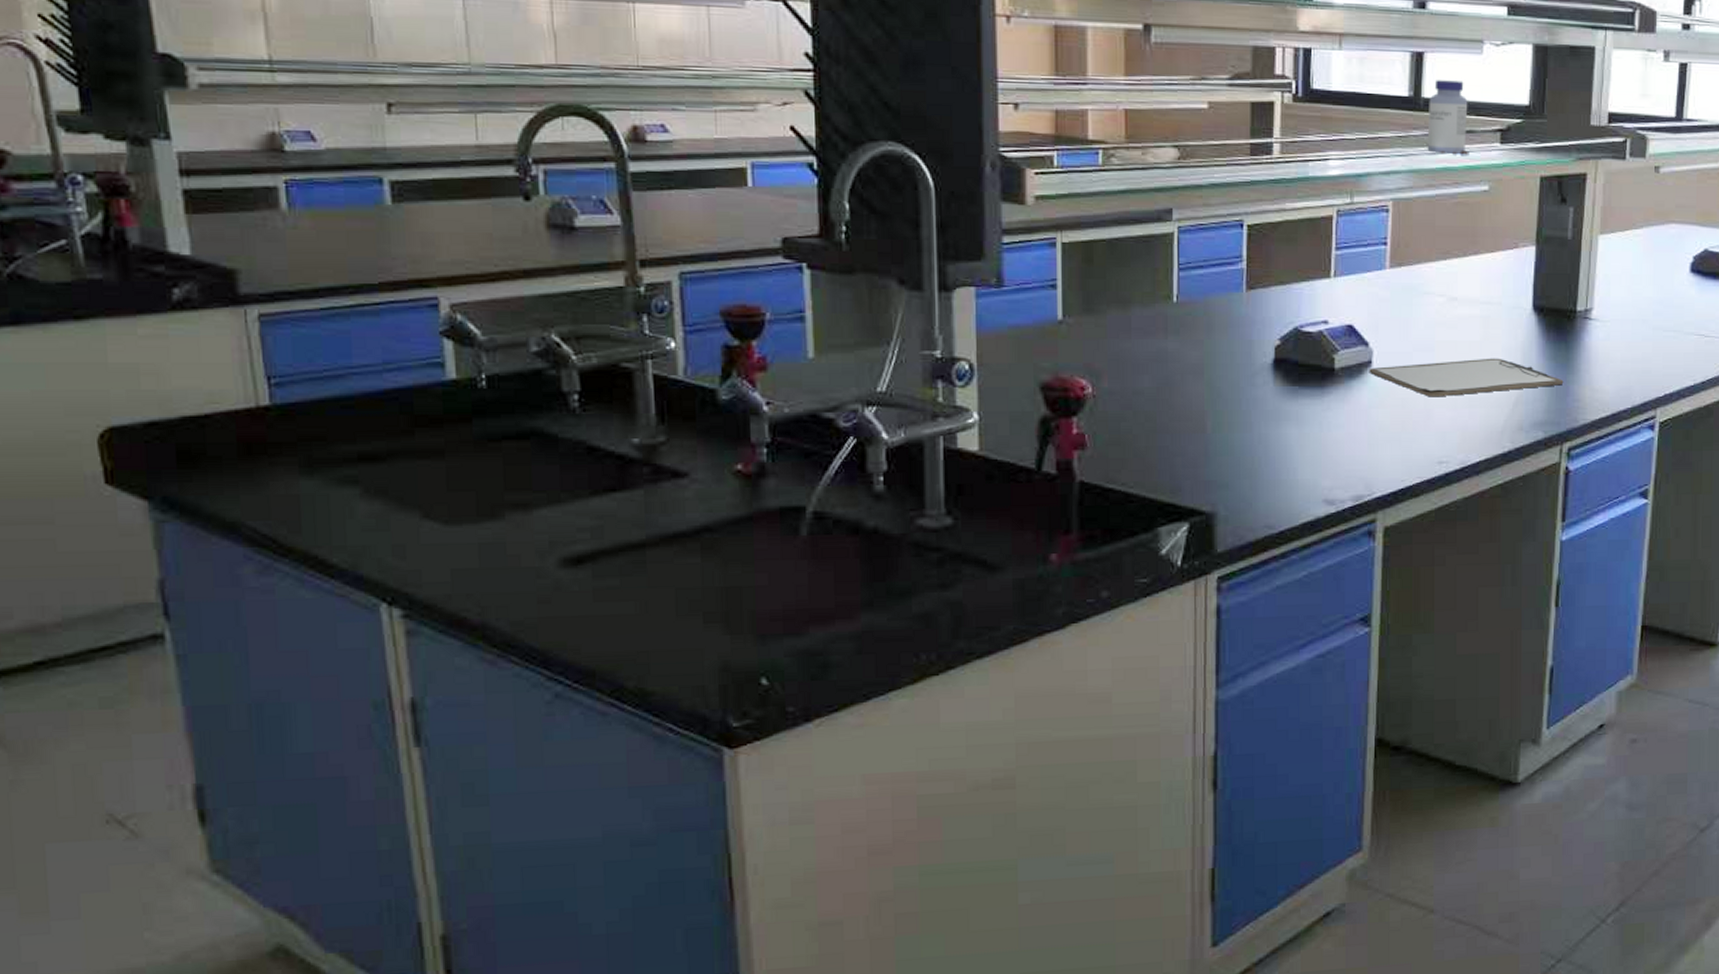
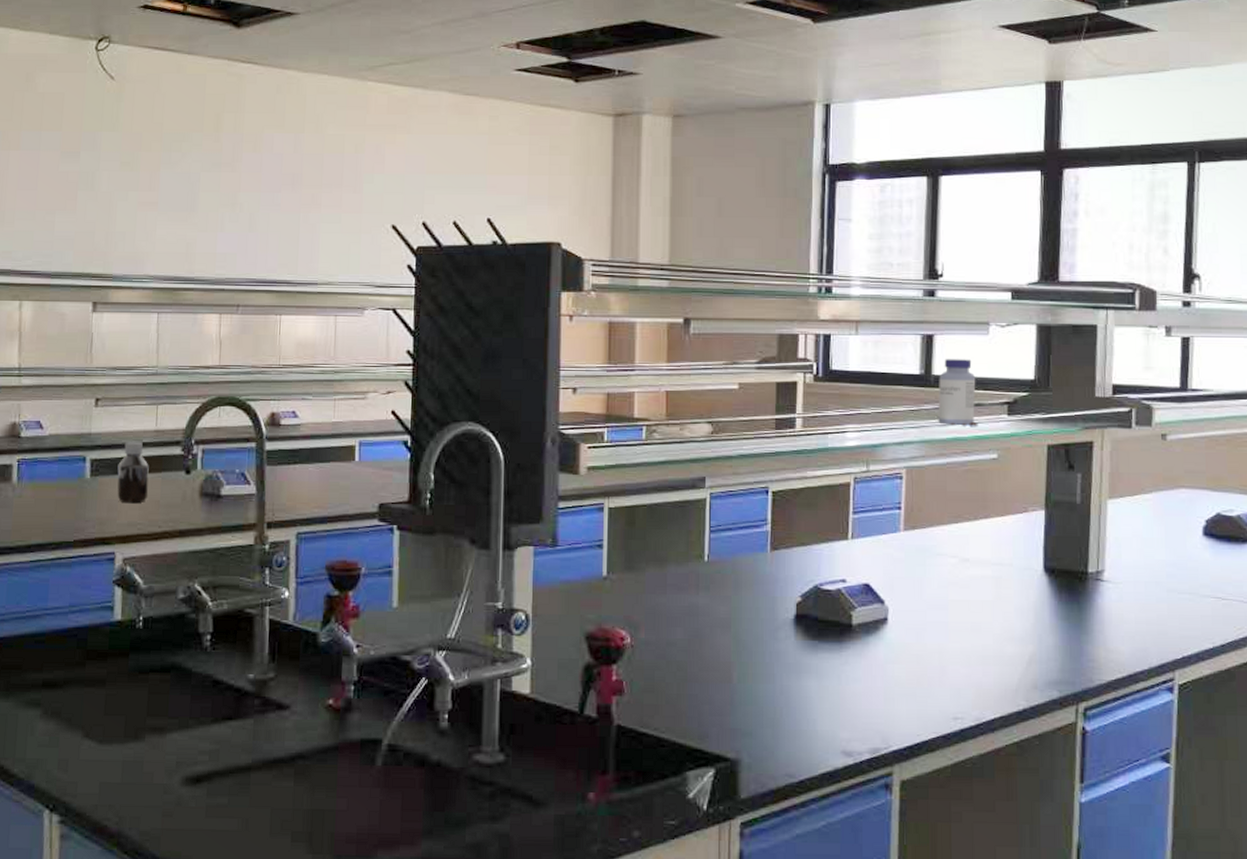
bottle: none [429,159,476,236] -> present [117,442,149,503]
clipboard: present [1369,358,1564,397] -> none [885,617,1078,654]

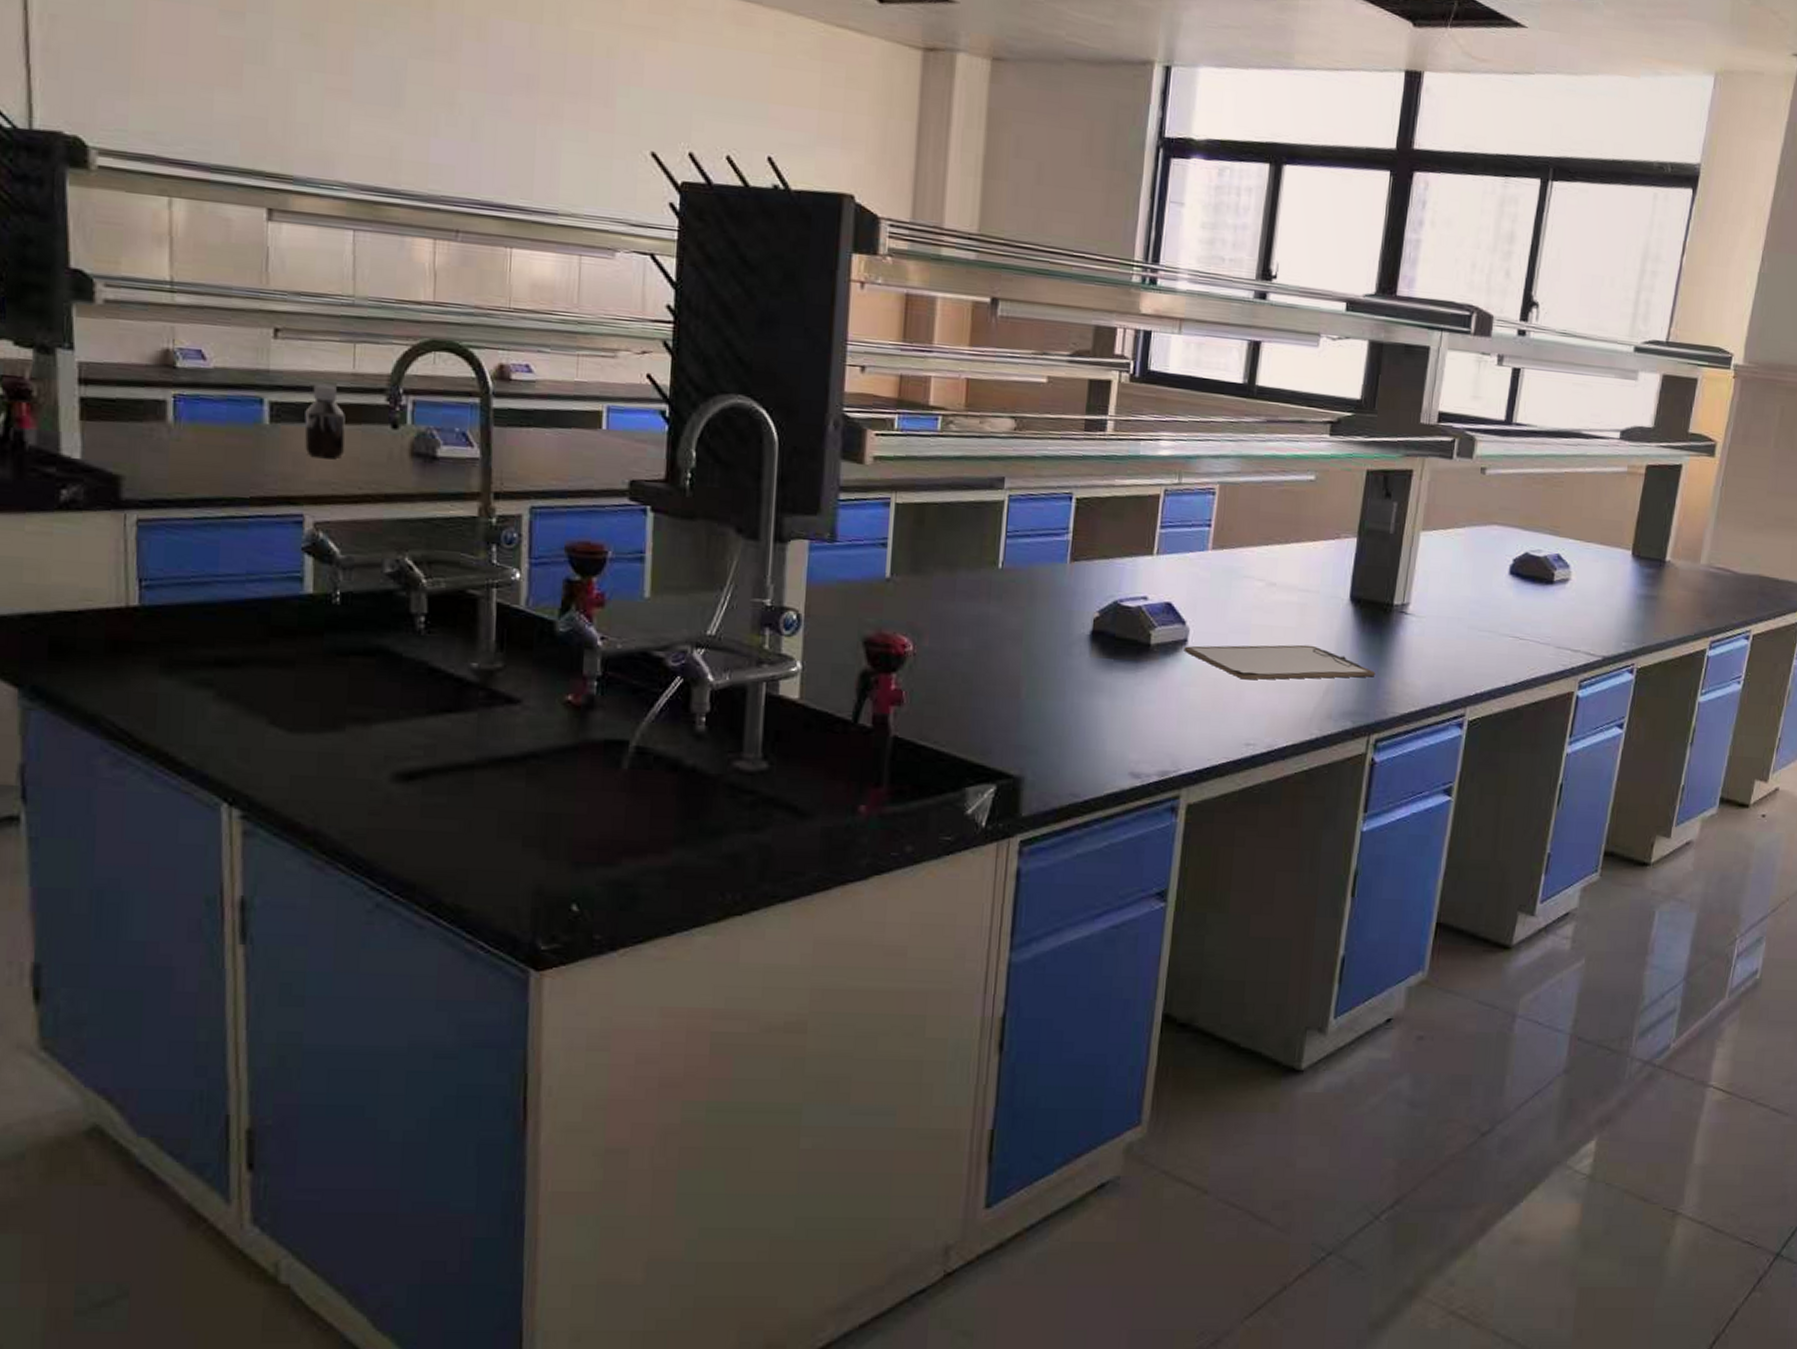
clipboard: none [885,617,1078,654] -> present [1184,644,1376,680]
medicine bottle: present [938,359,978,426] -> none [1257,369,1301,445]

